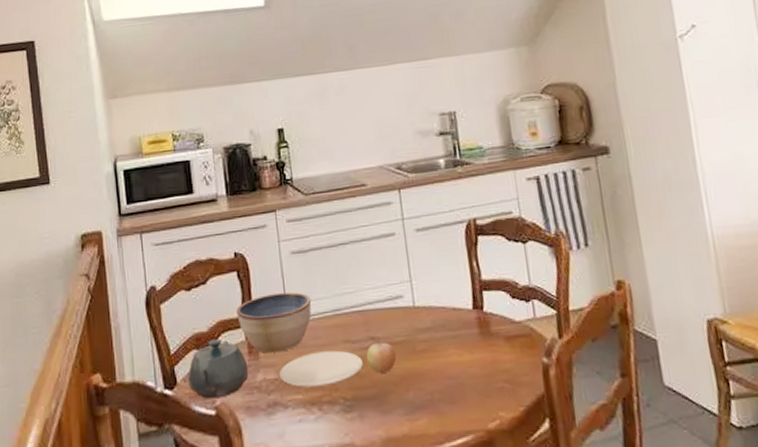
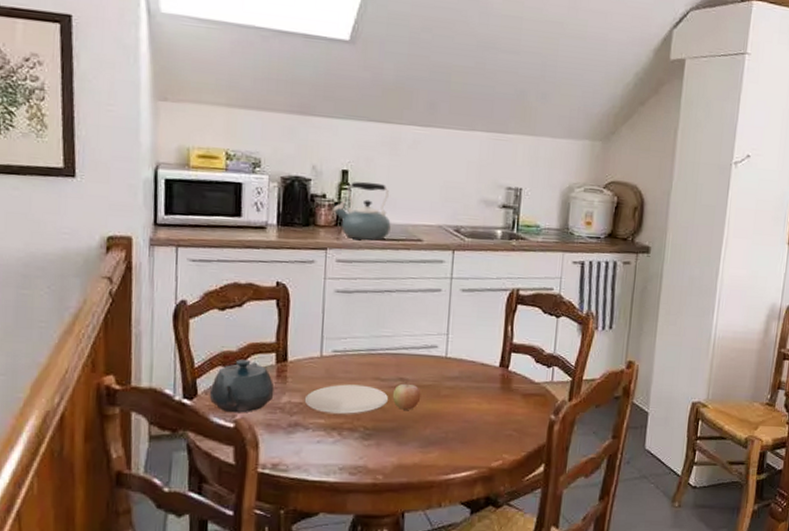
bowl: present [236,292,312,353] -> none [270,326,349,380]
kettle: none [275,135,333,196] -> present [333,181,391,241]

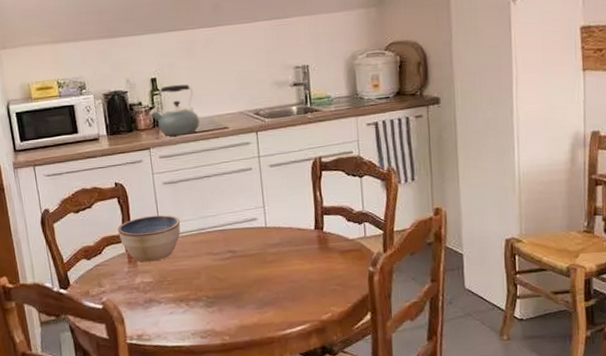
teapot: present [209,360,275,413] -> none [78,251,129,296]
bowl: none [270,326,349,380] -> present [118,215,181,262]
plate: present [304,384,388,415] -> none [153,260,222,289]
fruit: present [392,380,421,410] -> none [225,252,250,278]

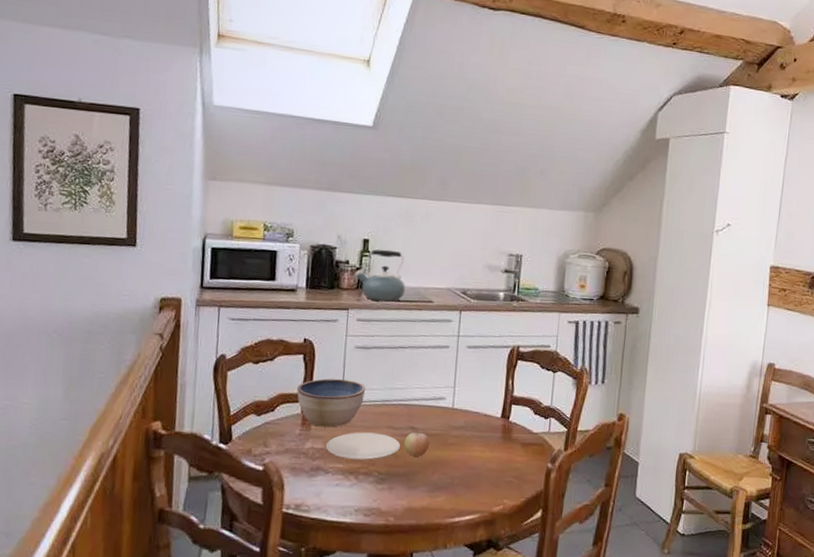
plate: none [153,260,222,289] -> present [325,432,400,461]
fruit: none [225,252,250,278] -> present [404,429,430,457]

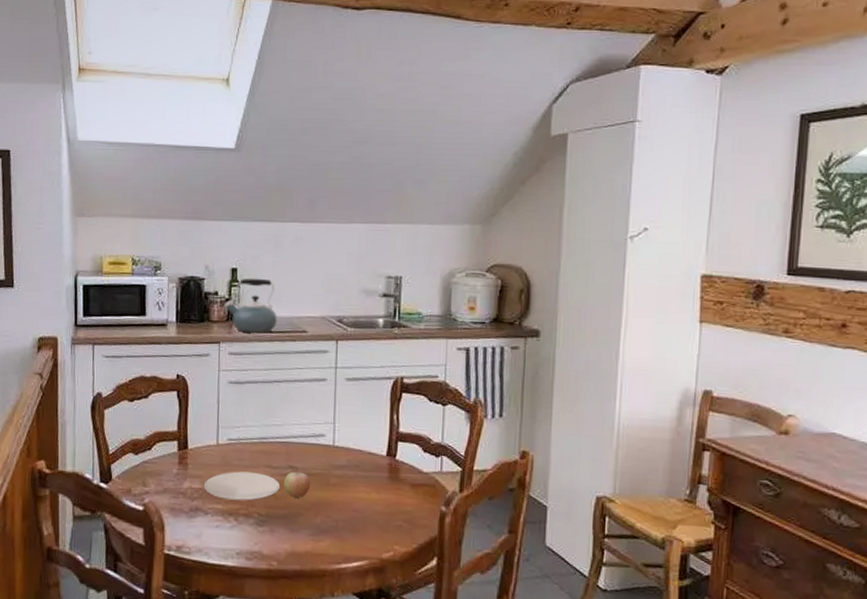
bowl: present [297,378,366,428] -> none [172,415,242,467]

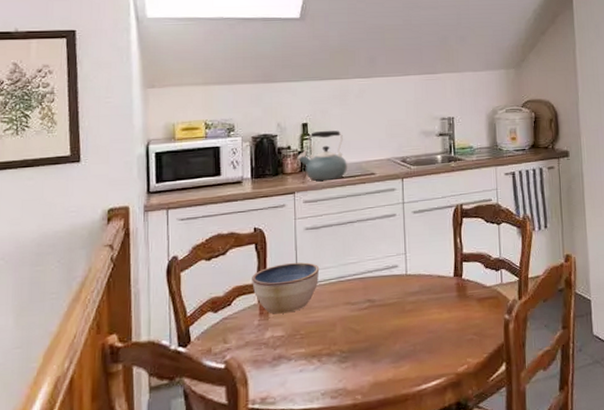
bowl: none [172,415,242,467] -> present [252,262,320,314]
plate: present [203,471,280,502] -> none [285,311,359,343]
fruit: present [283,469,311,498] -> none [363,301,388,329]

